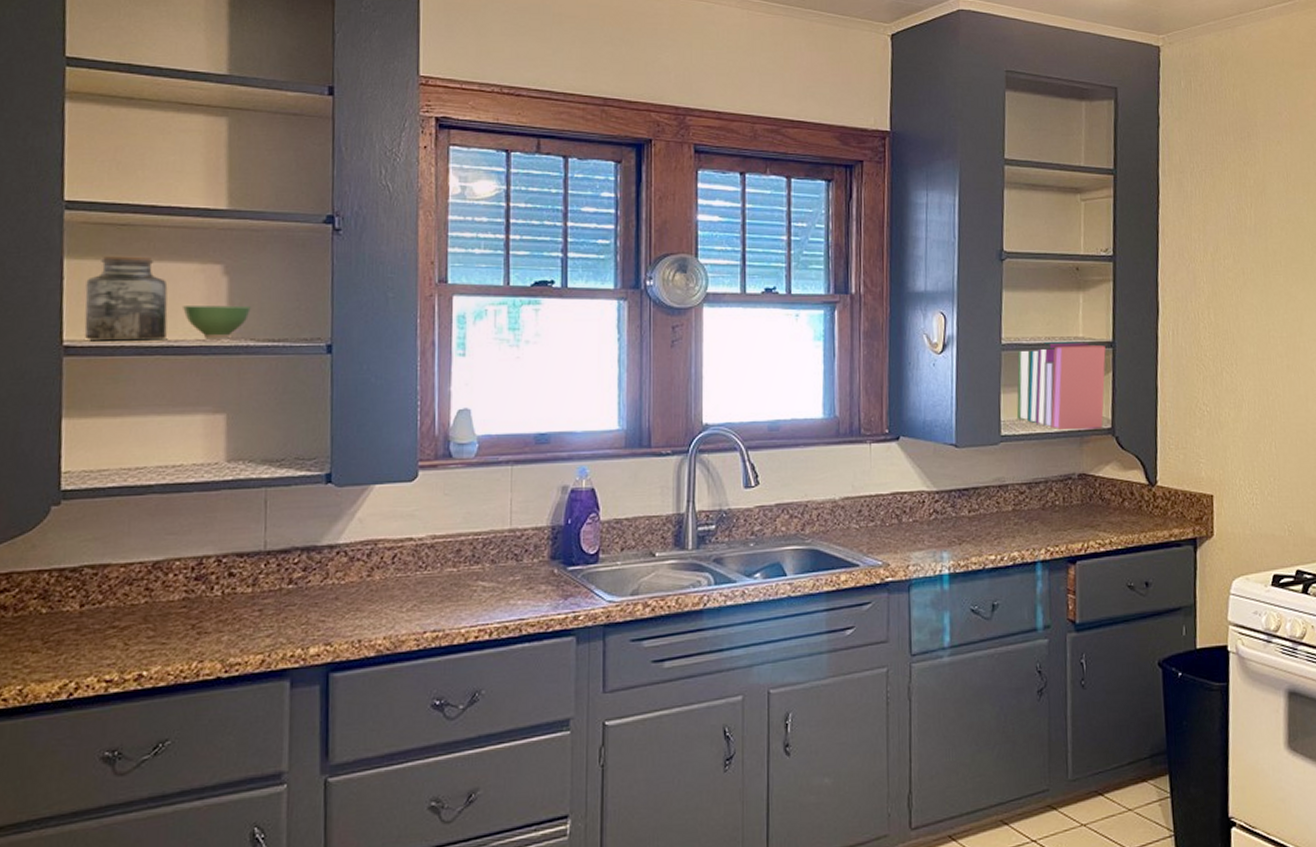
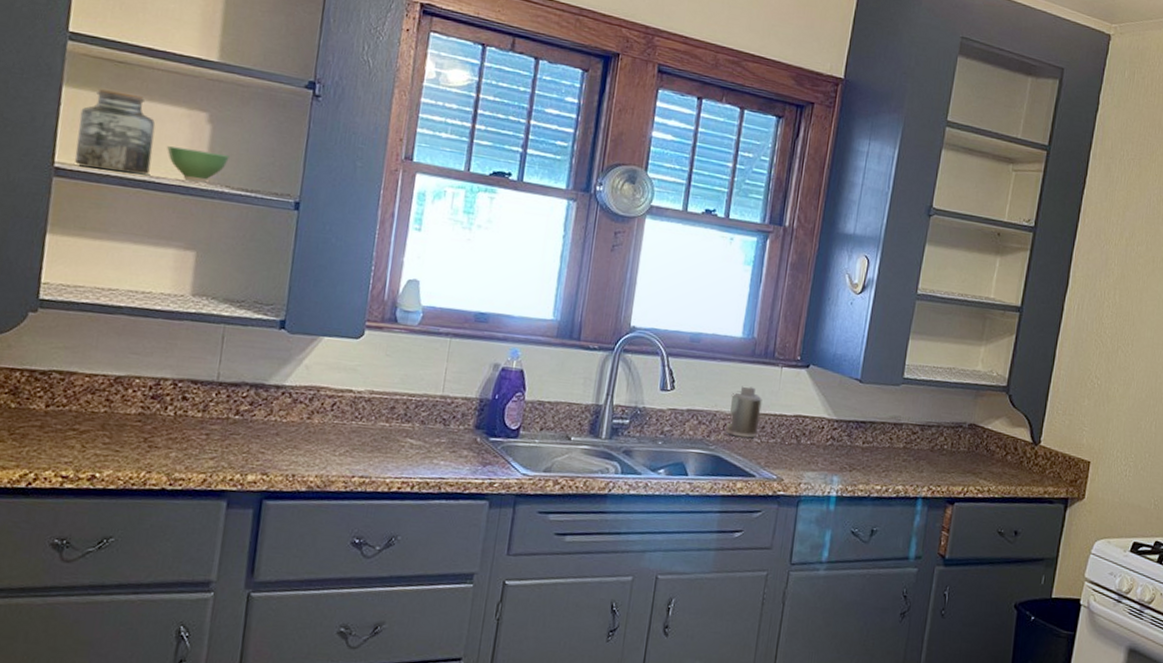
soap dispenser: none [820,470,855,526] -> present [725,386,762,439]
books: present [1016,341,1106,431] -> none [920,297,1013,385]

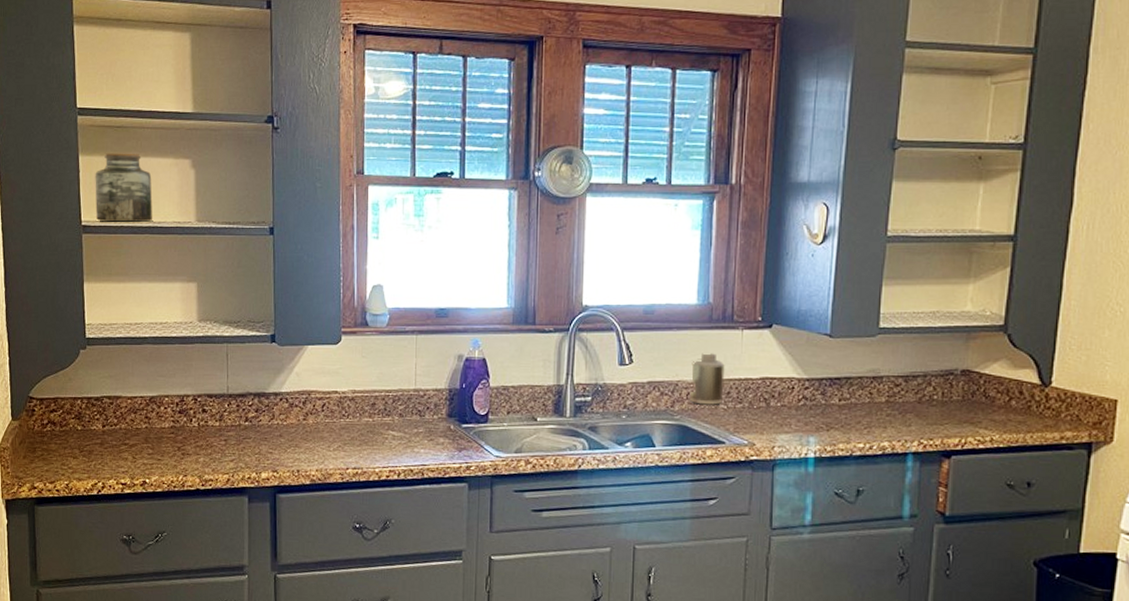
bowl: present [166,146,229,183] -> none [162,193,212,222]

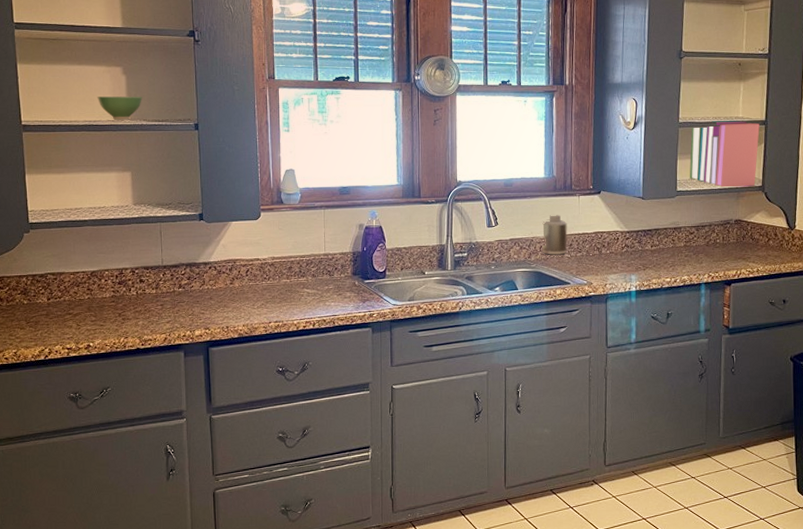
jar: present [95,153,153,222] -> none [33,62,88,121]
bowl: none [162,193,212,222] -> present [96,96,142,120]
books: none [897,233,1005,326] -> present [689,120,760,188]

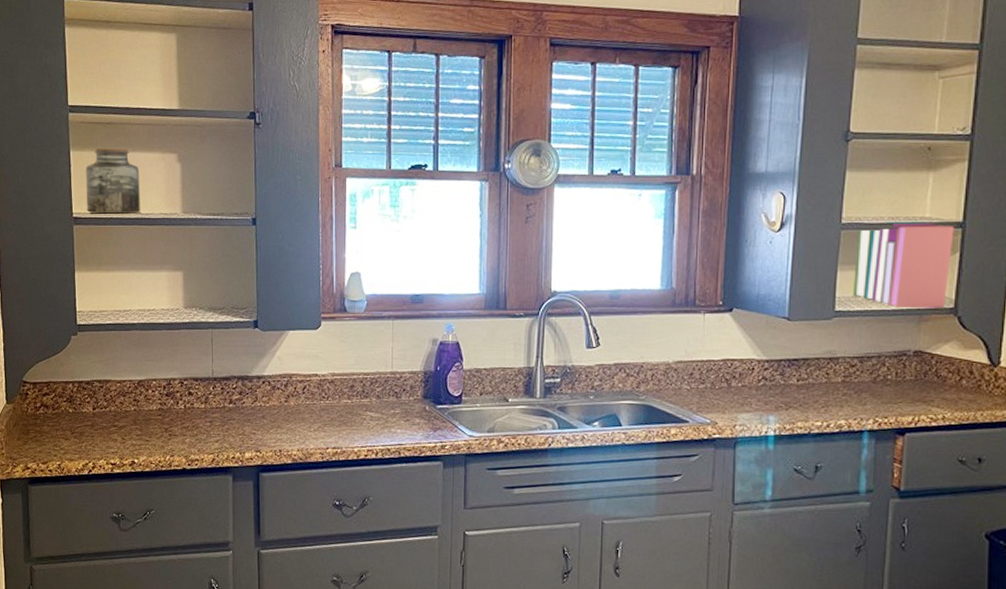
jar: none [33,62,88,121] -> present [85,148,141,214]
bowl: present [96,96,142,120] -> none [150,186,197,213]
soap dispenser: present [542,215,568,255] -> none [654,336,688,386]

